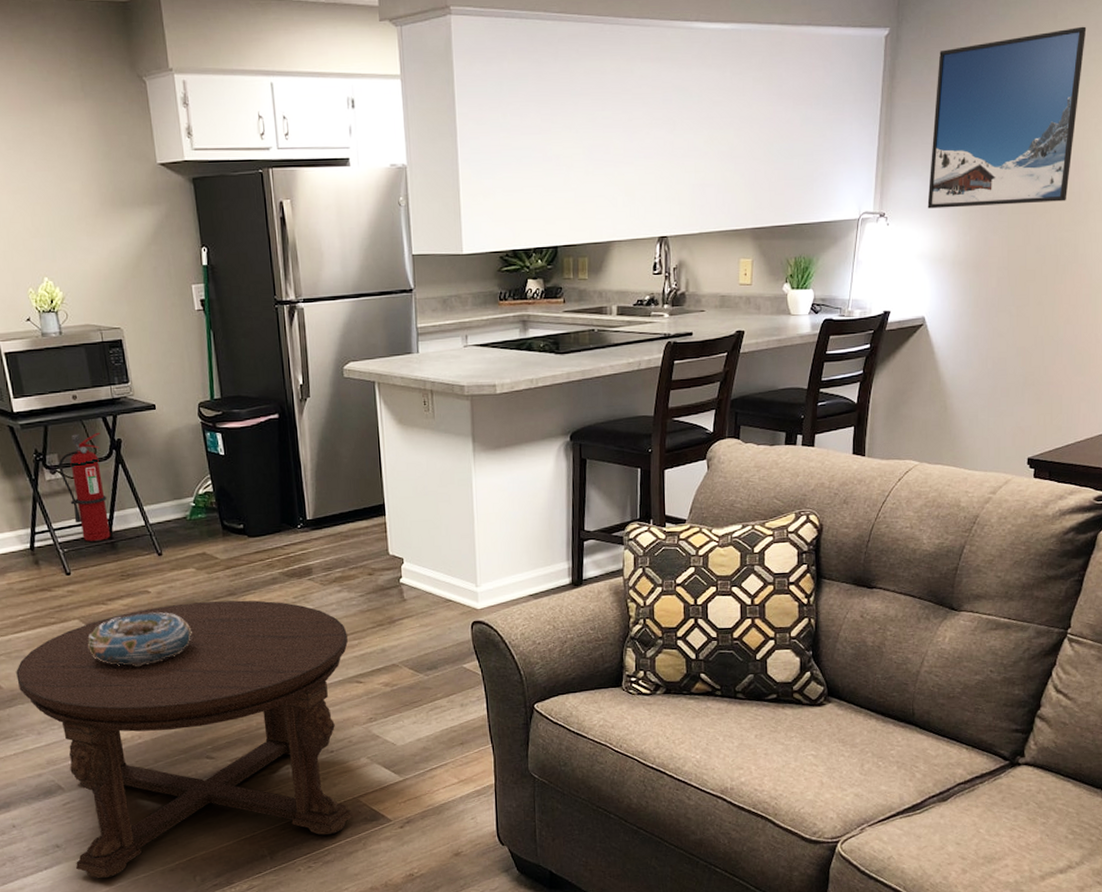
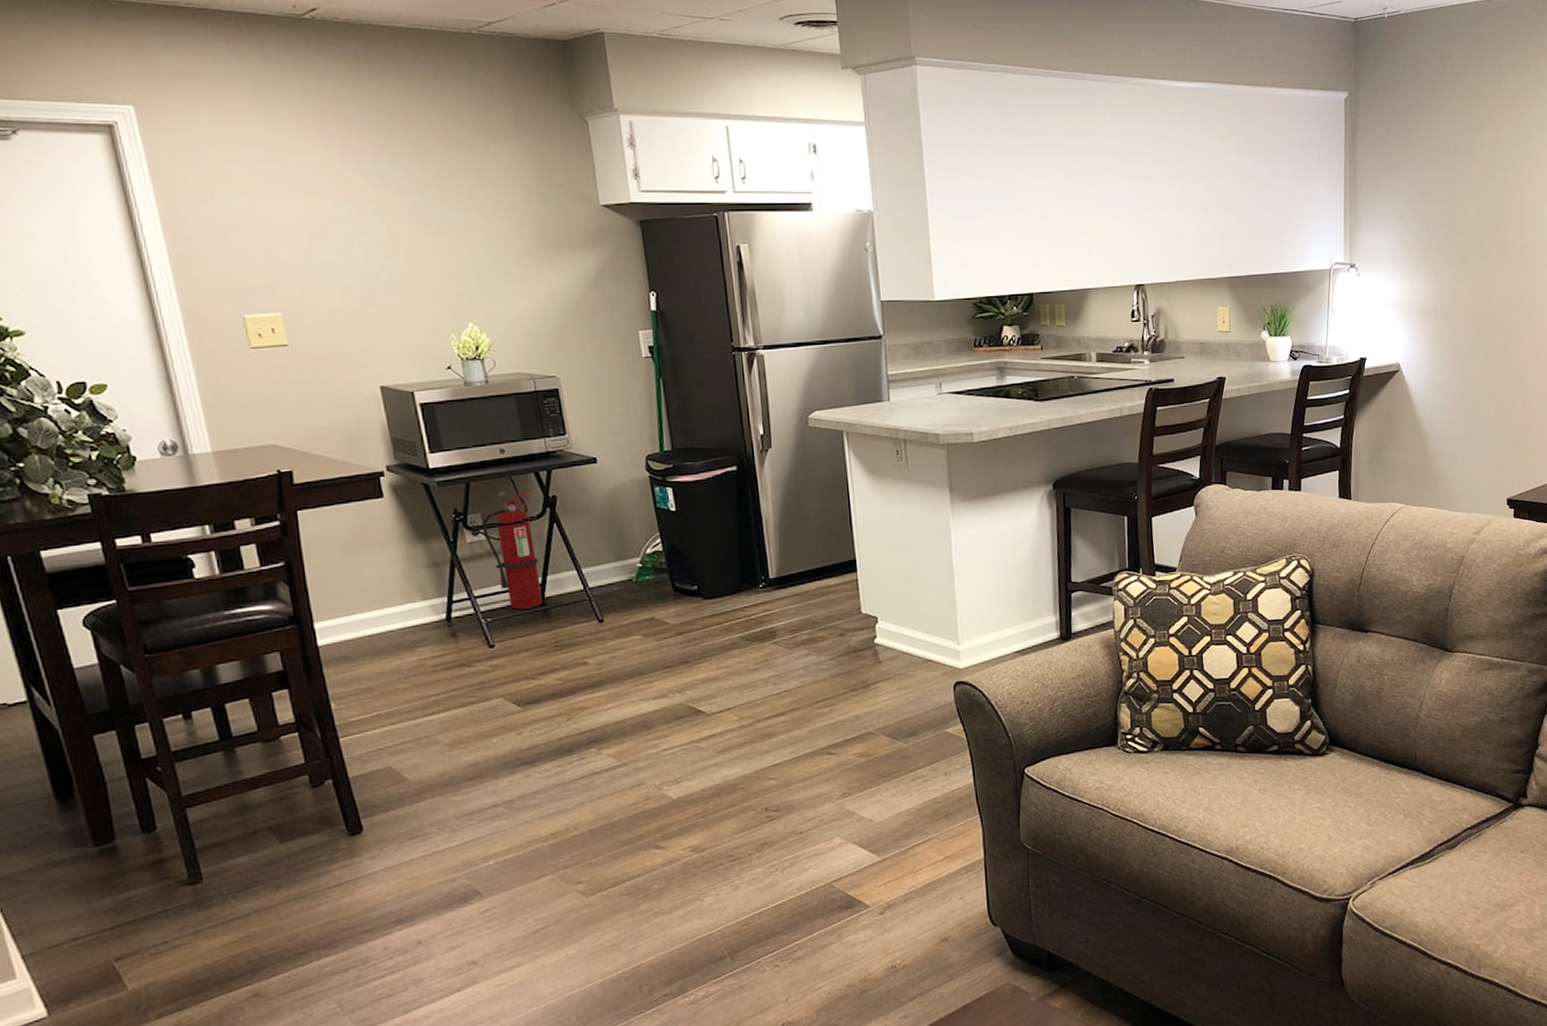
coffee table: present [16,600,354,879] -> none [426,668,827,998]
decorative bowl: present [87,612,193,668] -> none [514,685,639,749]
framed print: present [927,26,1087,209] -> none [1394,95,1528,260]

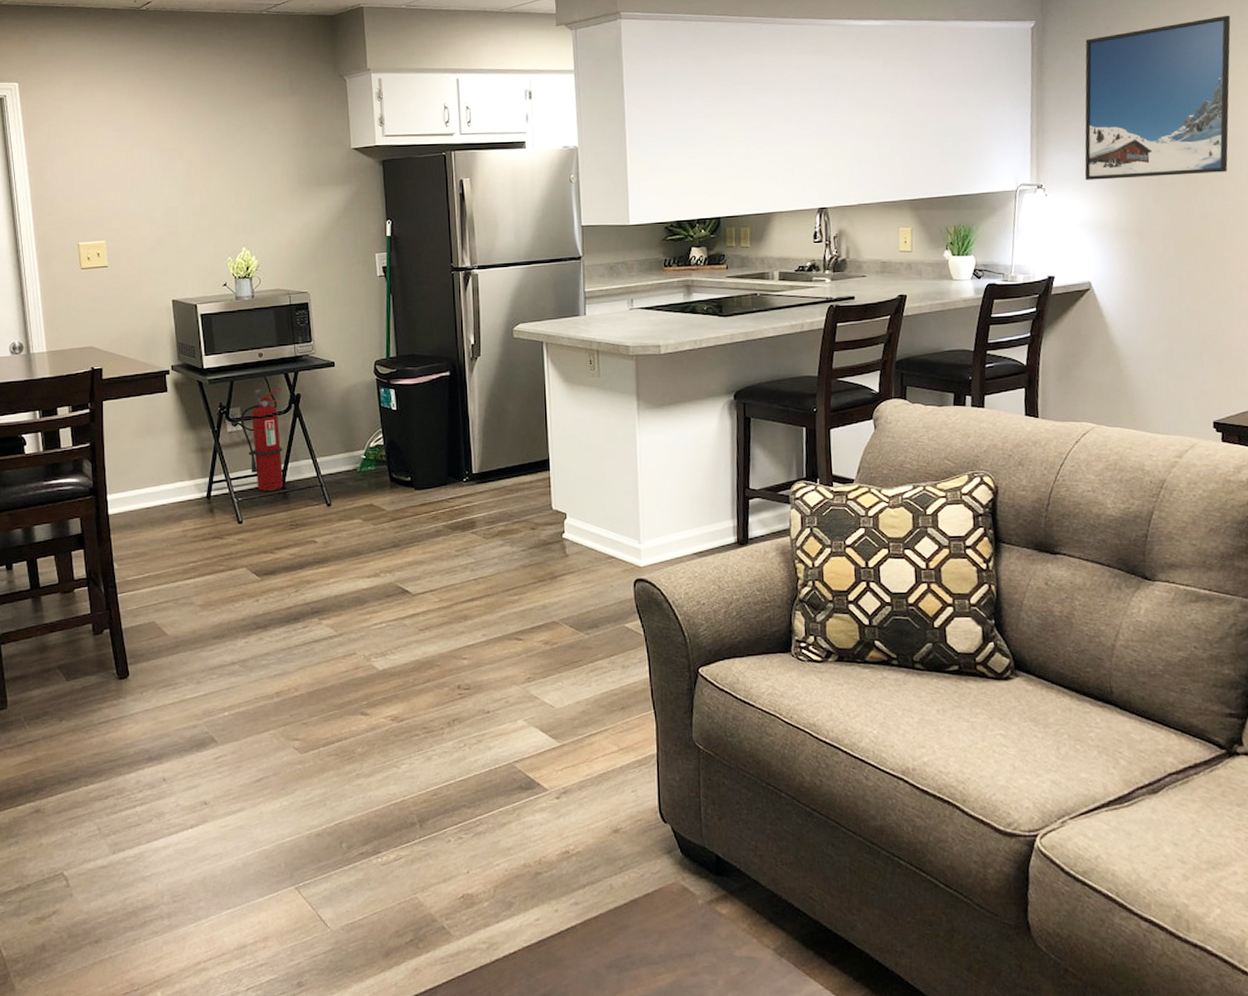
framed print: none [1394,95,1528,260] -> present [1084,15,1231,180]

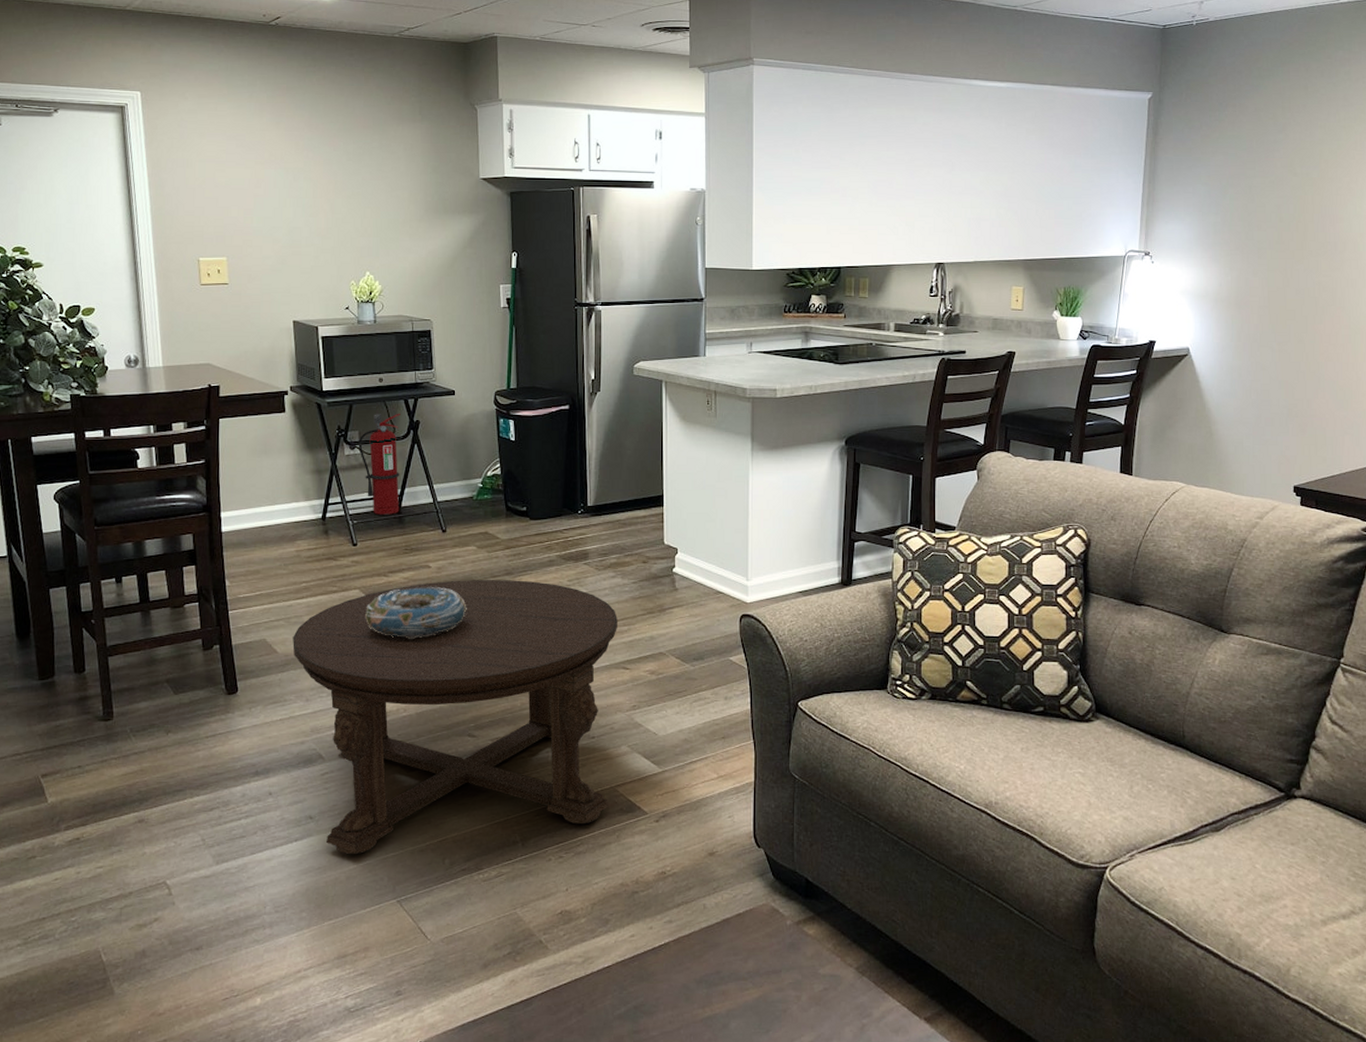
coffee table: none [182,552,508,841] -> present [293,580,617,855]
decorative bowl: none [253,562,355,618] -> present [365,587,467,640]
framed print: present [1084,15,1231,180] -> none [1190,98,1336,251]

